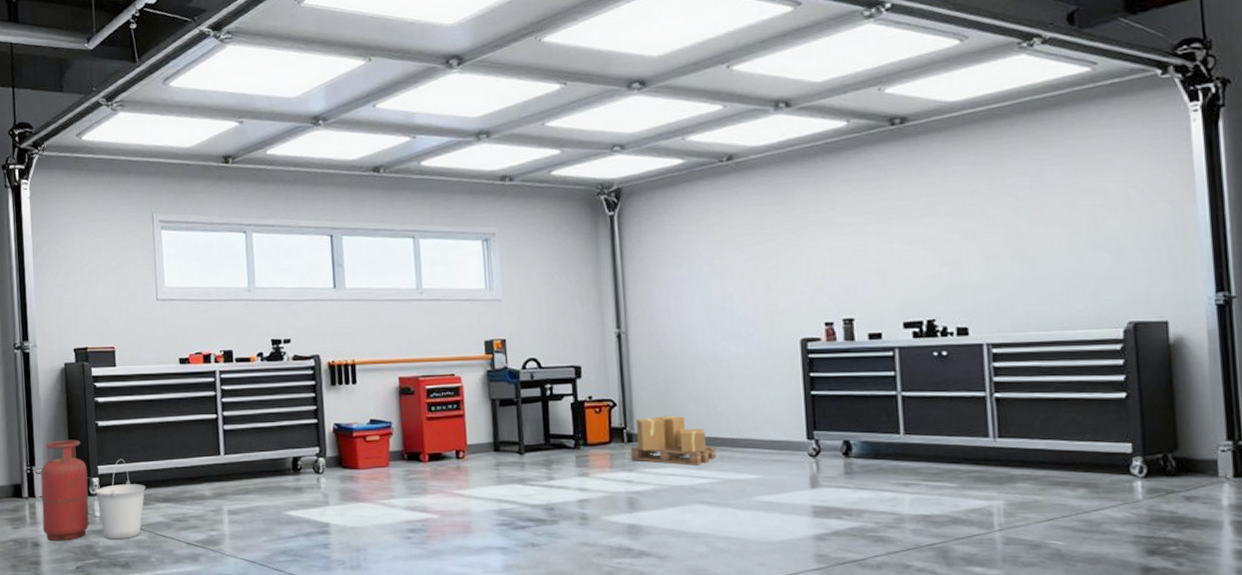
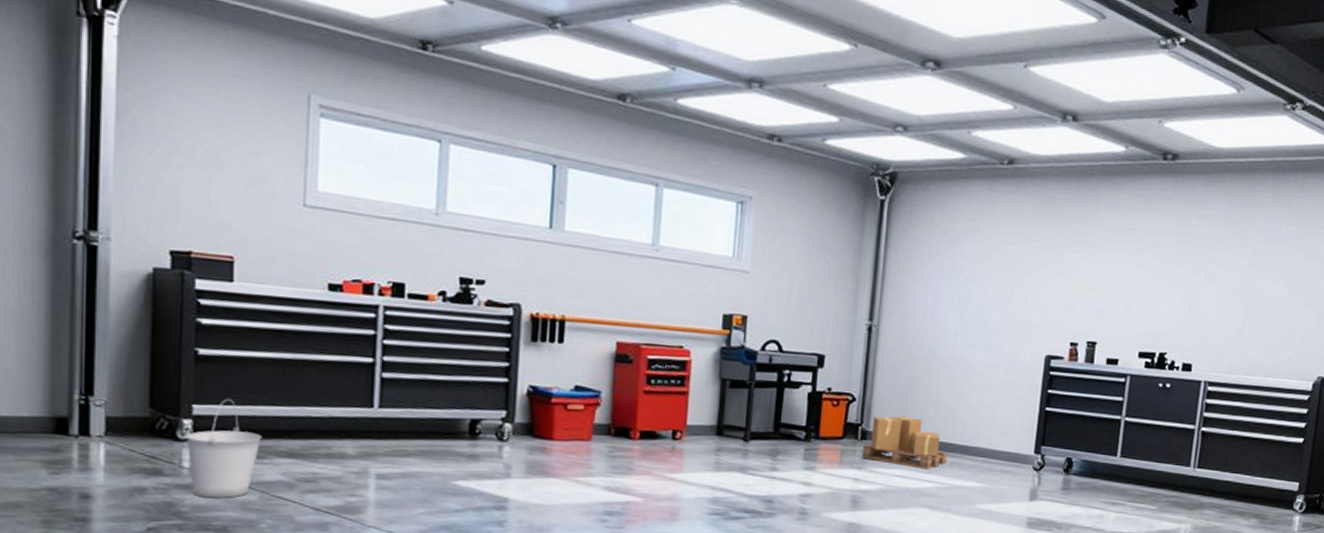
gas cylinder: present [40,439,89,541] -> none [98,366,175,495]

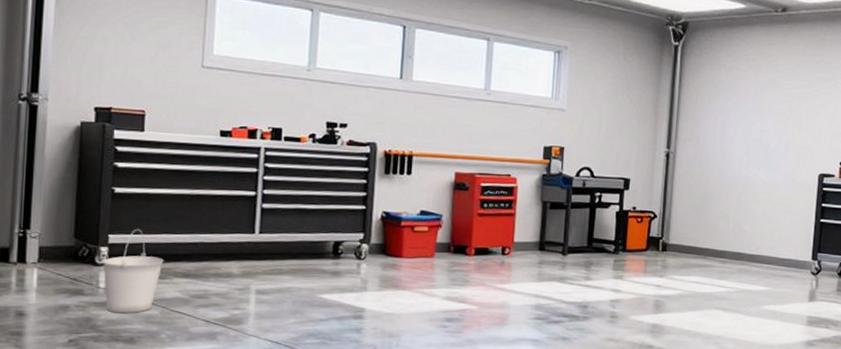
cardboard boxes: present [862,416,948,471] -> none [663,229,737,277]

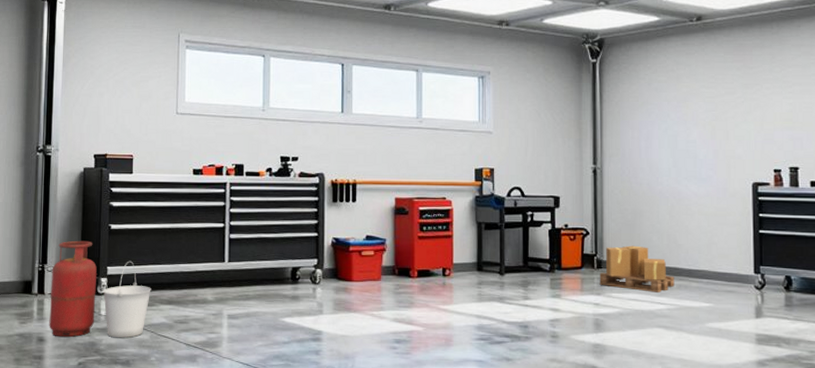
gas cylinder: none [31,203,95,312] -> present [49,240,97,338]
cardboard boxes: none [663,229,737,277] -> present [599,245,675,294]

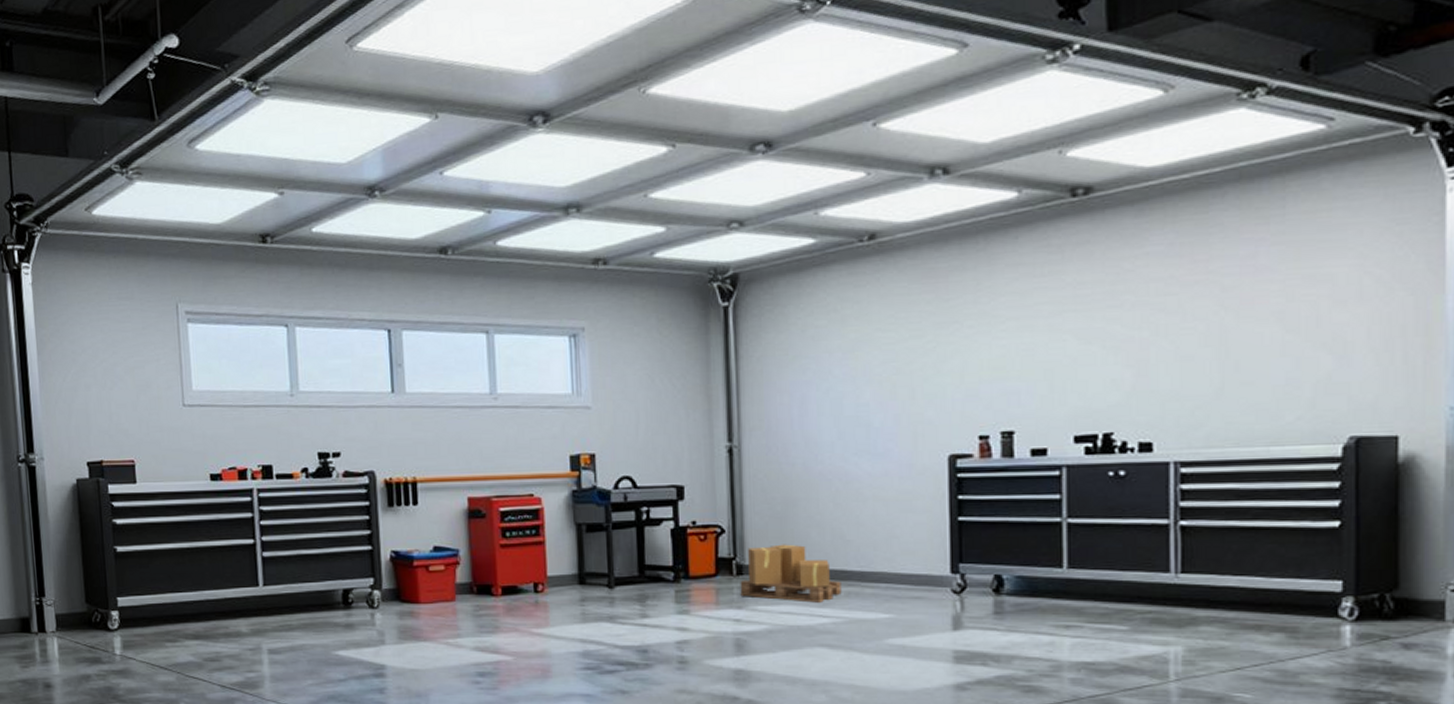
gas cylinder: present [49,240,97,338] -> none [51,567,108,682]
bucket: present [103,261,151,338] -> none [115,589,173,681]

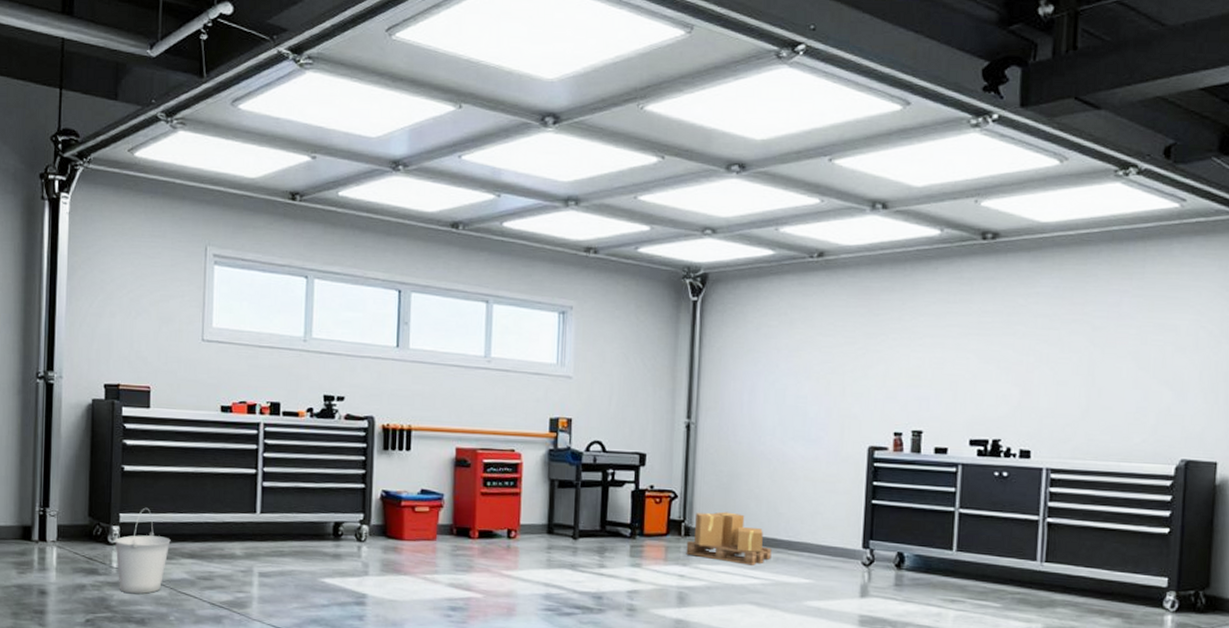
bucket: none [115,589,173,681] -> present [115,507,171,594]

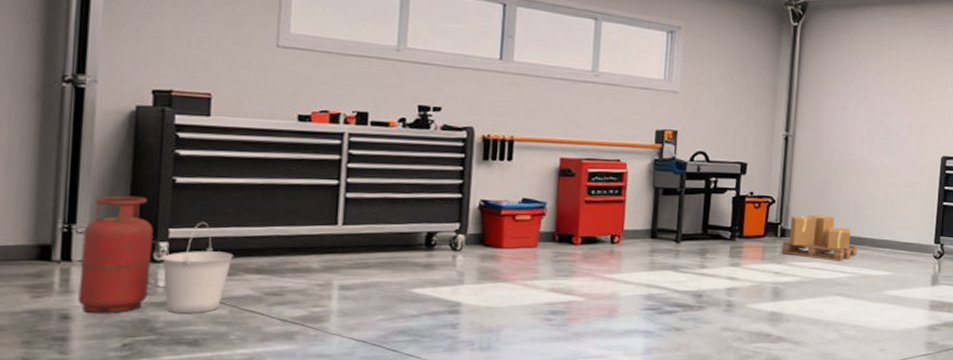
gas cylinder: none [52,482,107,591] -> present [78,195,153,314]

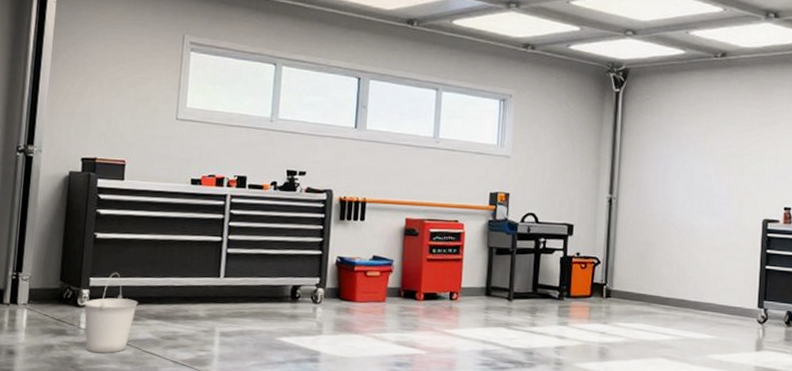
gas cylinder: present [78,195,153,314] -> none [21,248,78,351]
cardboard boxes: present [781,214,858,262] -> none [607,276,681,324]

